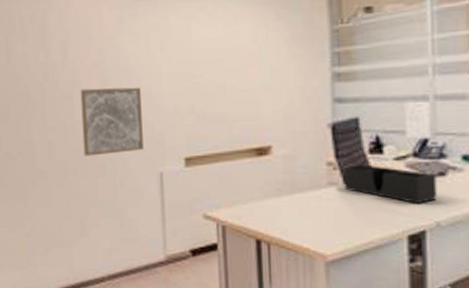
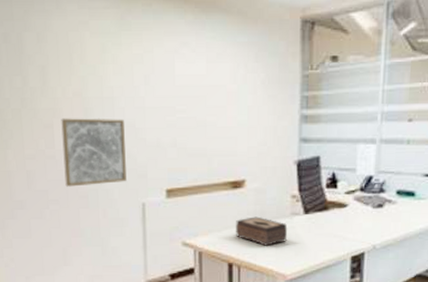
tissue box: none [263,187,325,220] -> present [236,216,288,246]
desk organizer: present [343,164,438,205] -> none [304,197,377,231]

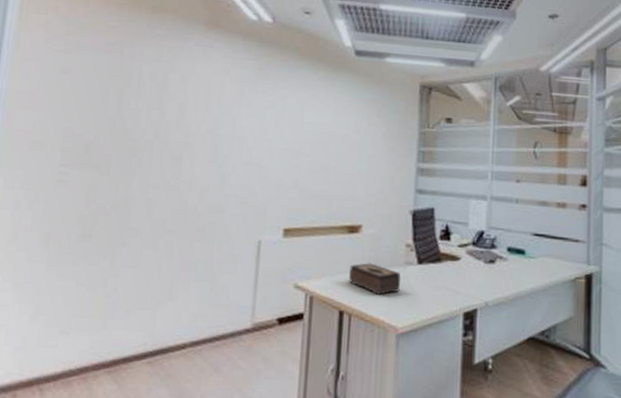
wall art: present [61,118,127,187] -> none [184,152,251,219]

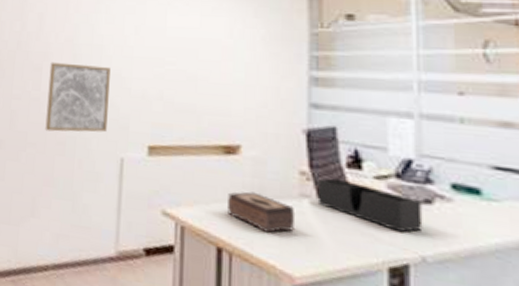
wall art: none [184,152,251,219] -> present [45,62,111,133]
desk organizer: none [417,248,488,286] -> present [317,178,423,233]

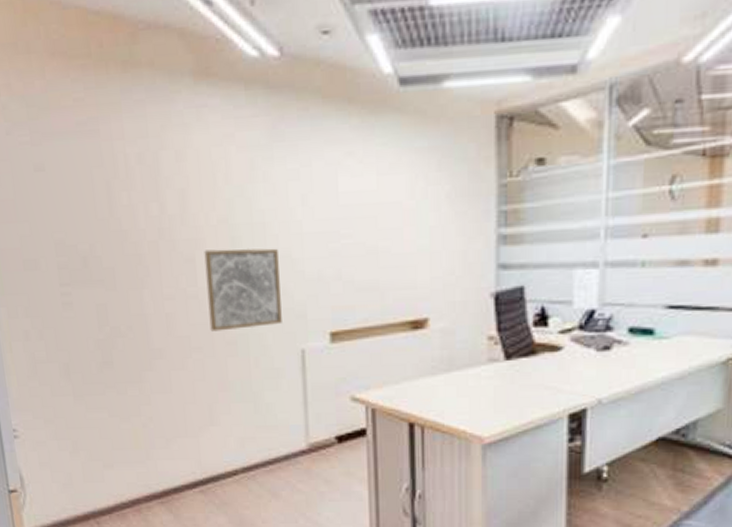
tissue box: present [228,191,296,233] -> none [417,364,484,401]
desk organizer: present [317,178,423,233] -> none [505,338,602,381]

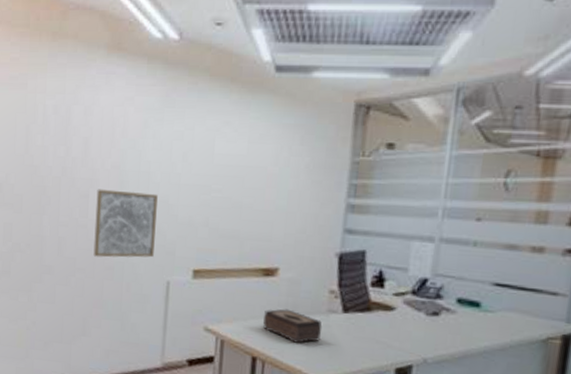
tissue box: none [417,364,484,401] -> present [263,309,323,343]

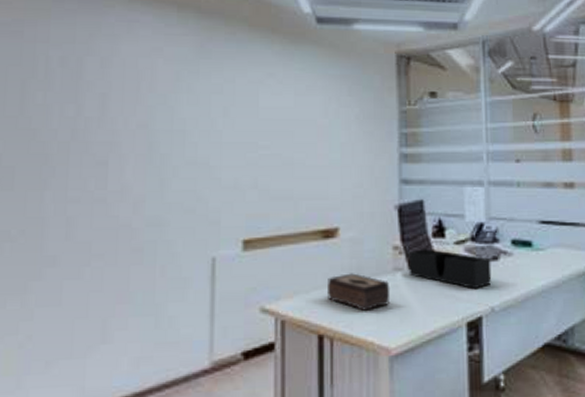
wall art: present [93,189,158,258] -> none [115,153,196,237]
desk organizer: none [342,295,431,340] -> present [408,248,492,290]

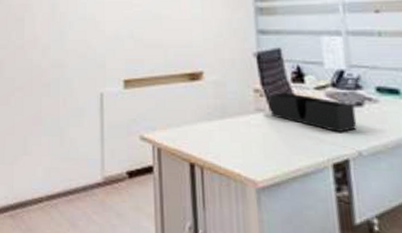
tissue box: present [328,273,391,311] -> none [196,111,254,145]

